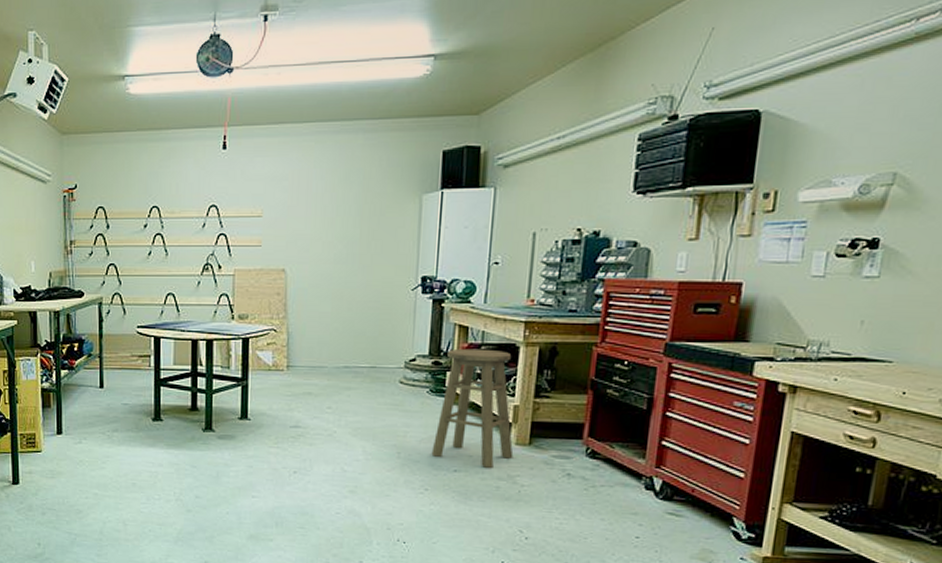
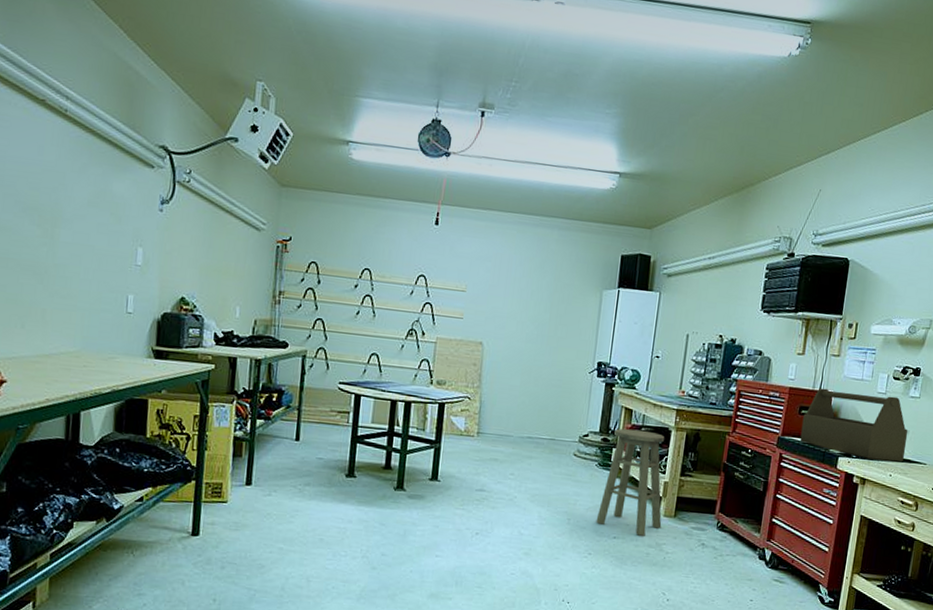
tool box: none [696,278,862,362] -> present [800,388,908,462]

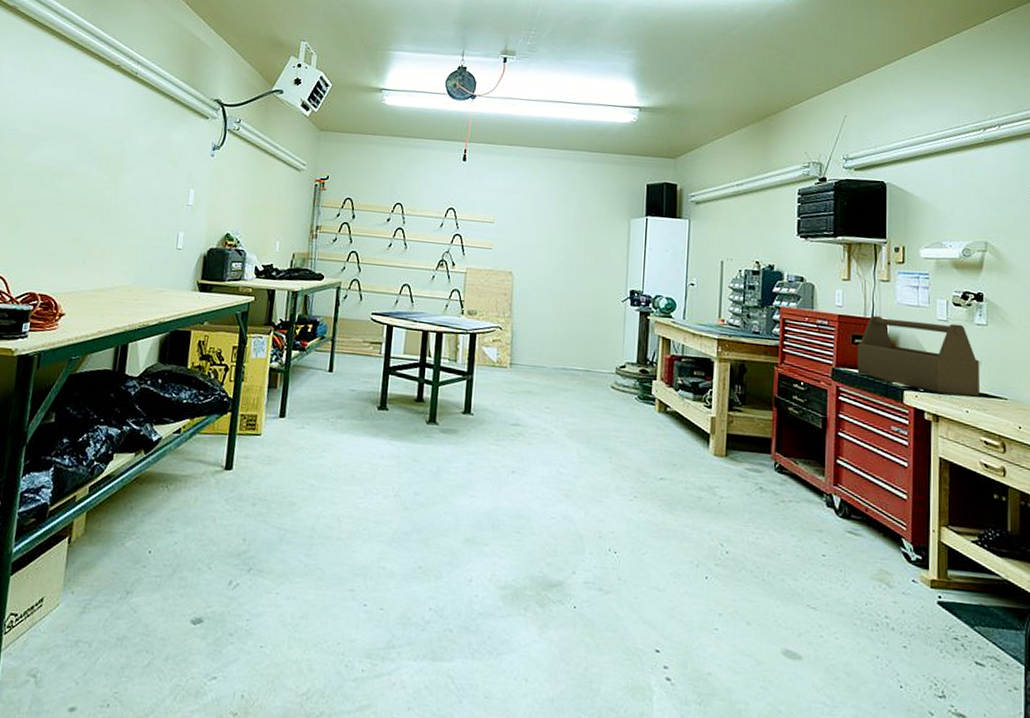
bar stool: present [596,428,665,536] -> none [640,359,713,478]

